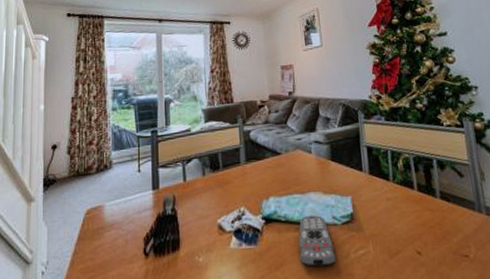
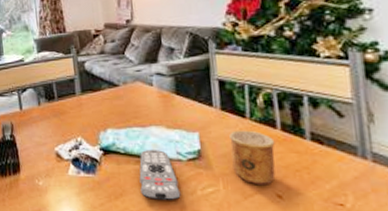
cup: none [377,192,415,244] -> present [229,130,276,186]

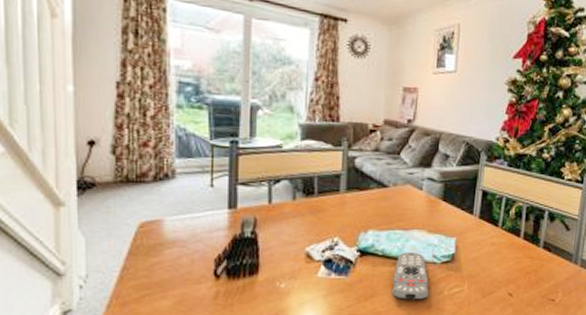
cup: present [229,130,276,186] -> none [479,237,517,286]

